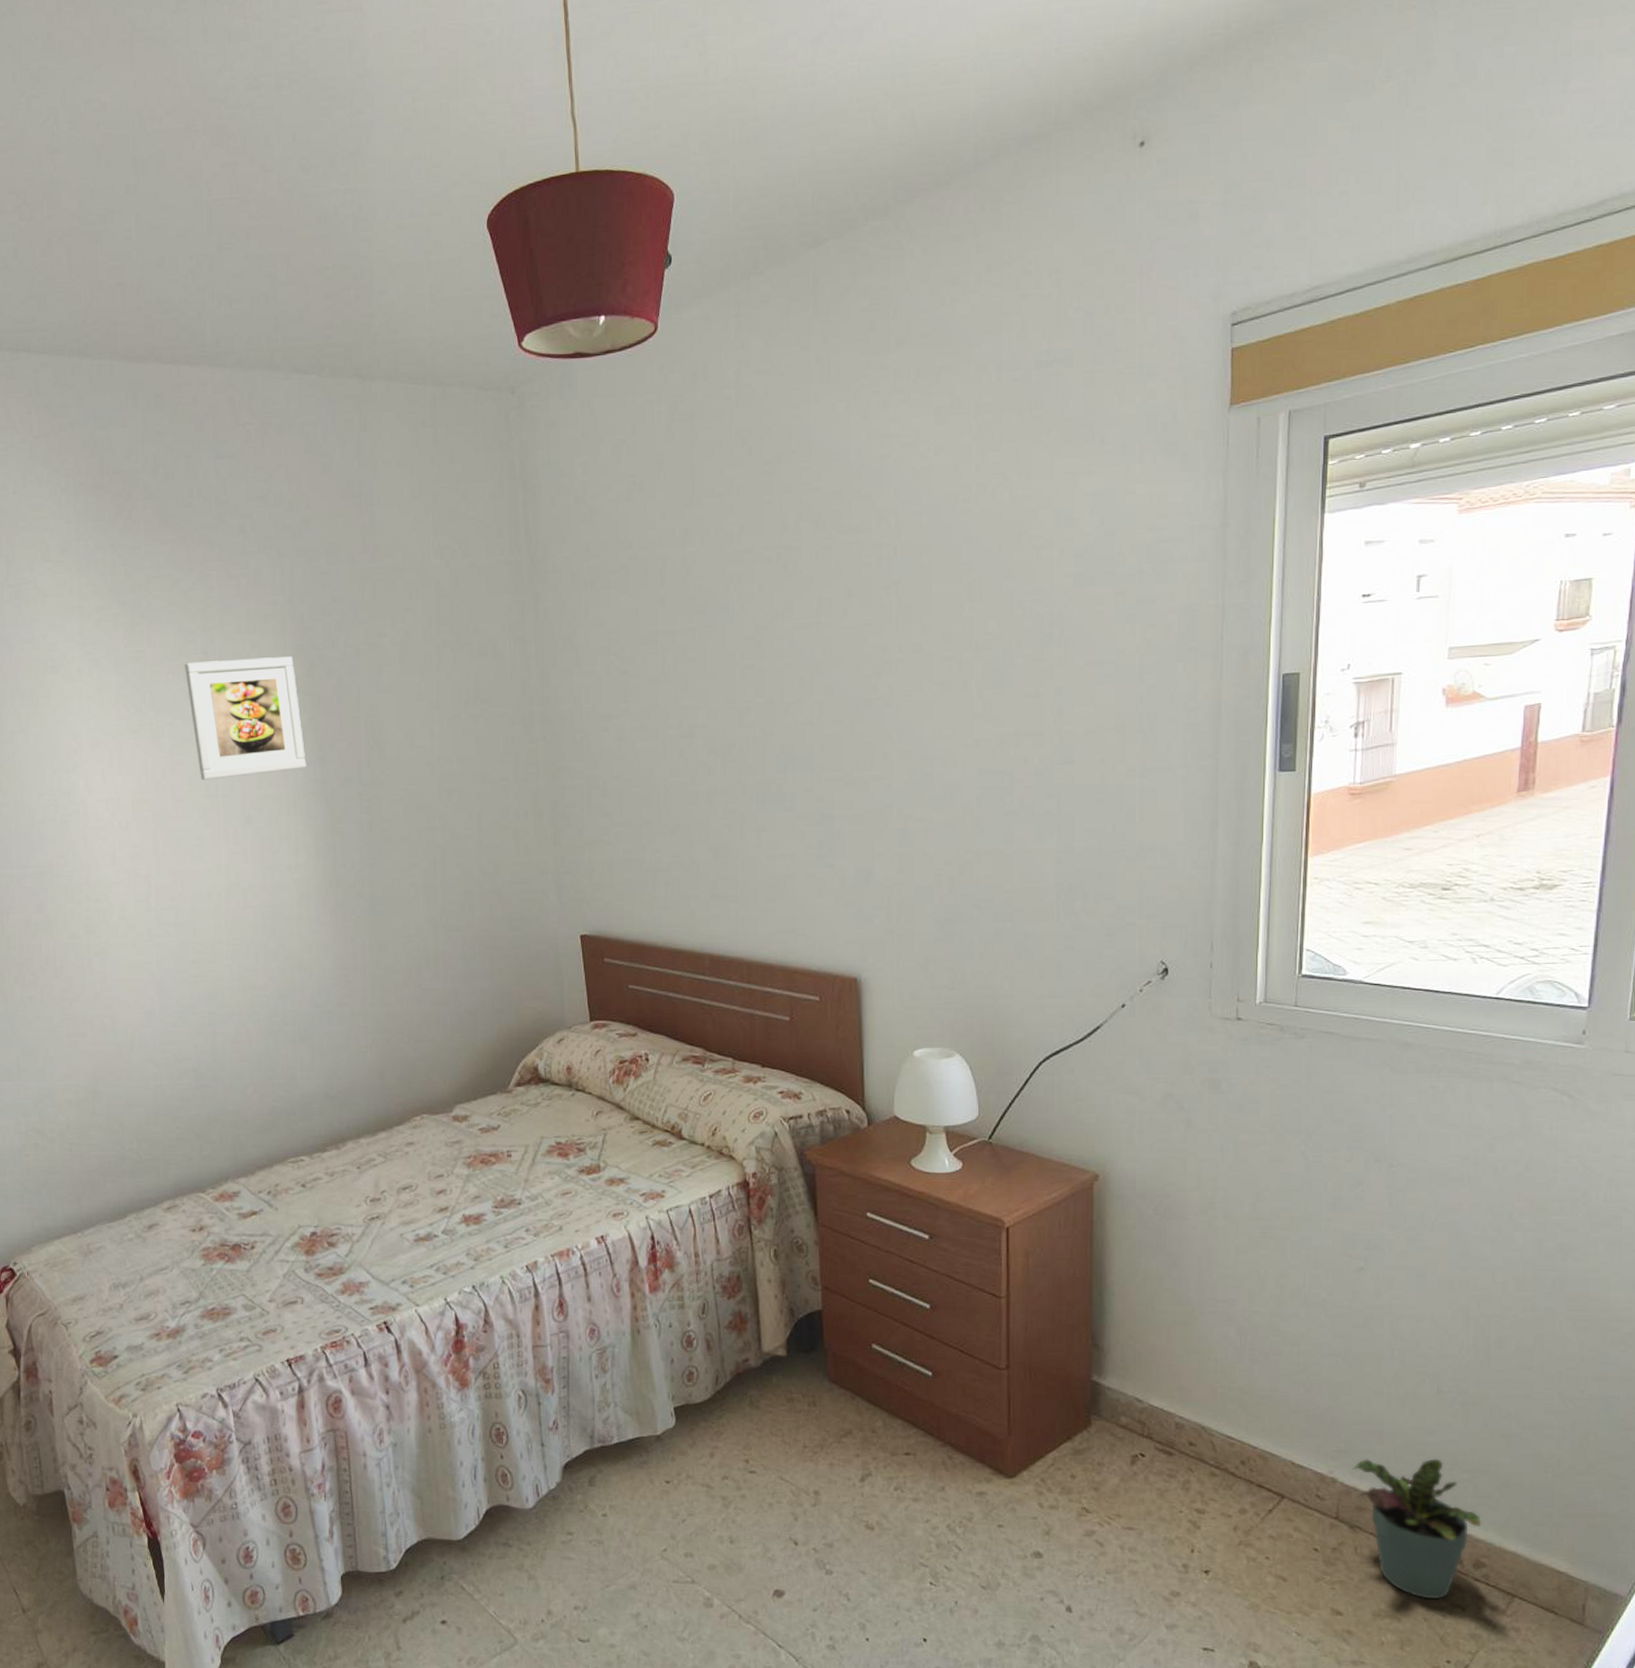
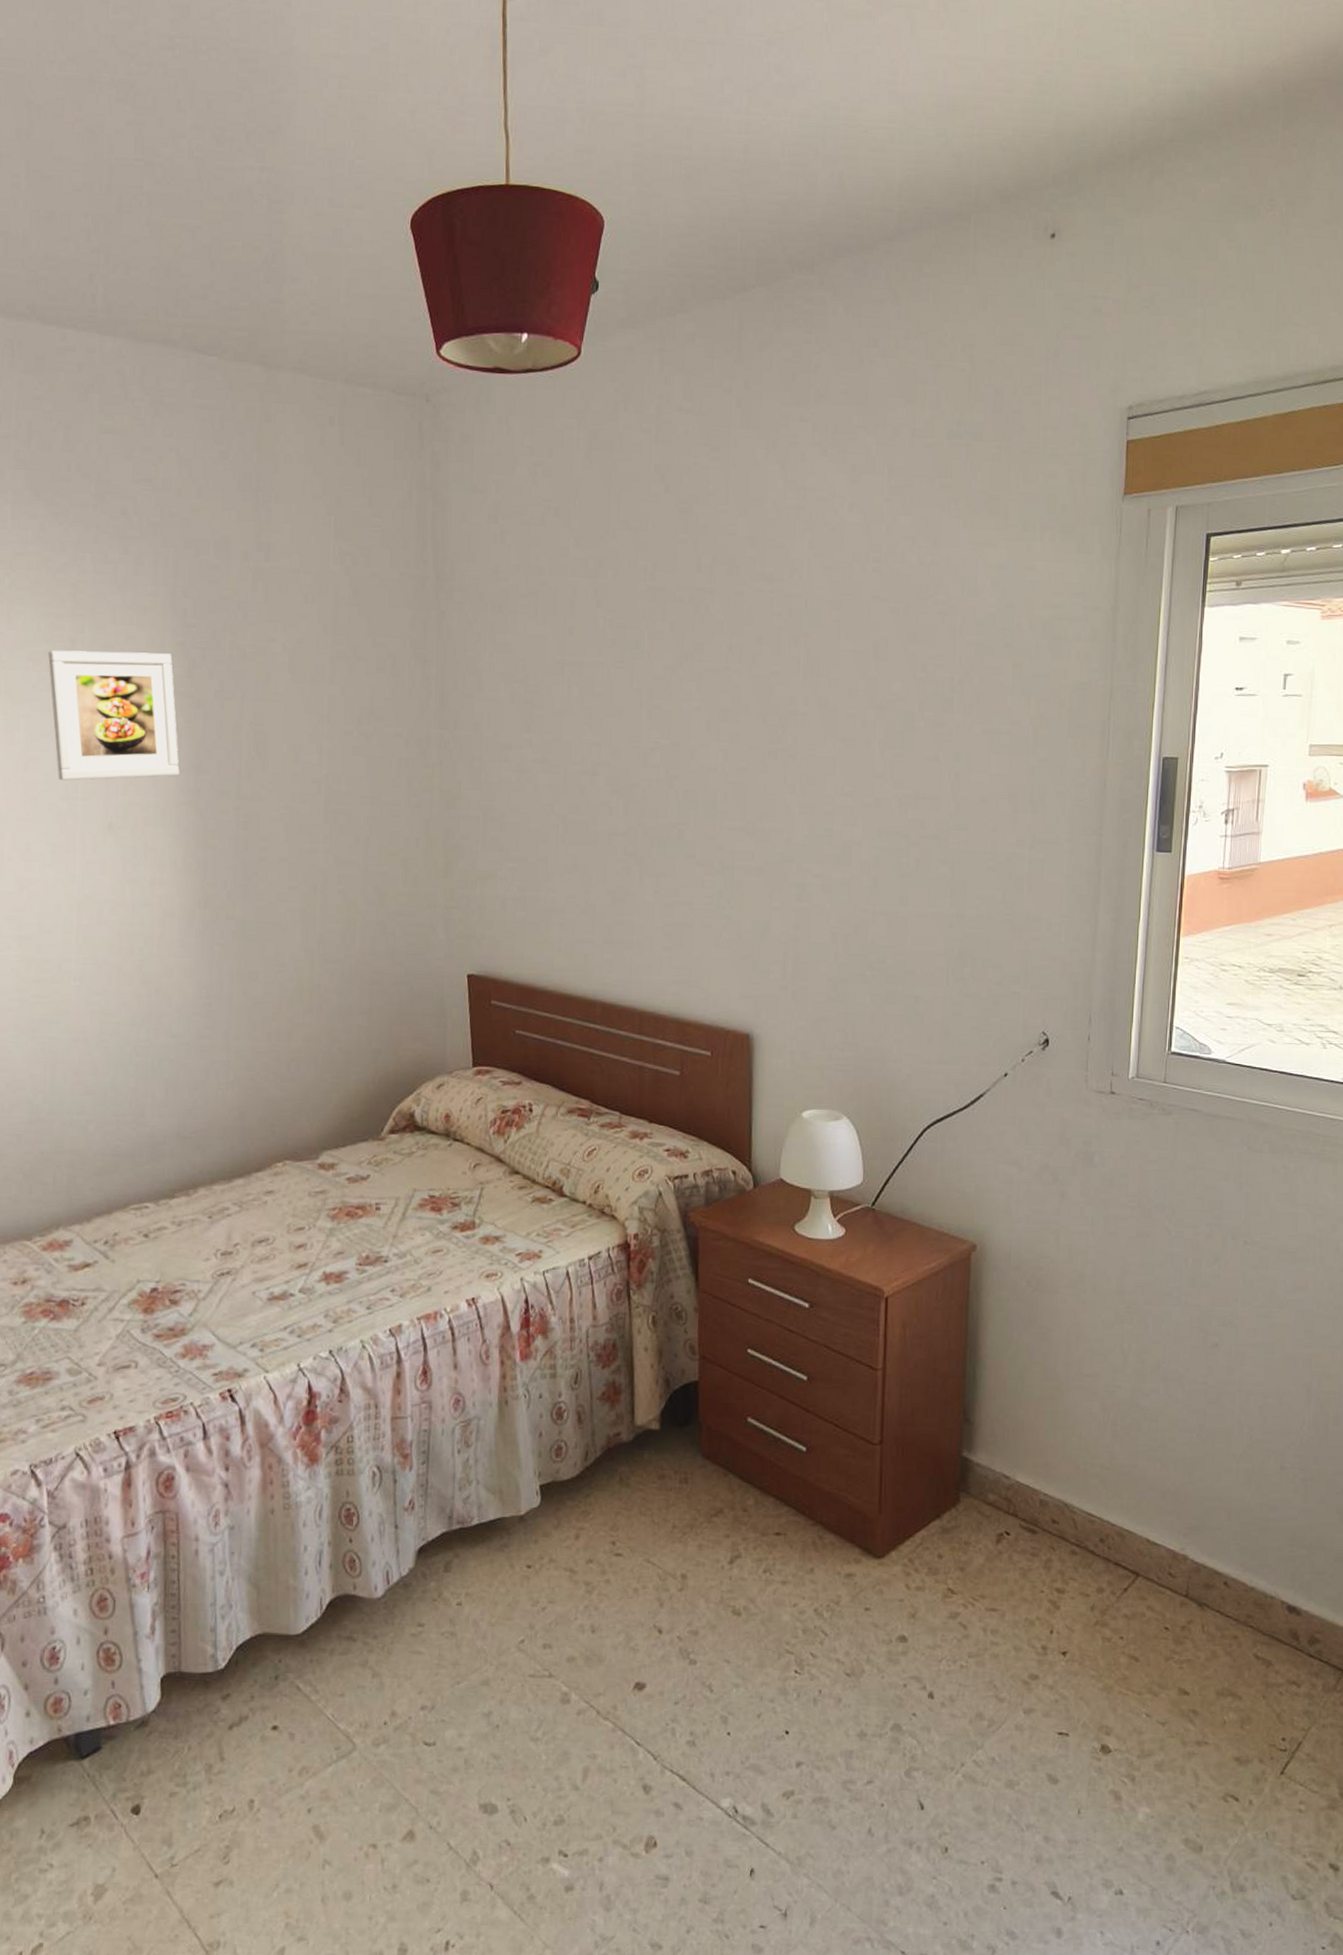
potted plant: present [1352,1458,1482,1600] -> none [1202,1535,1317,1677]

